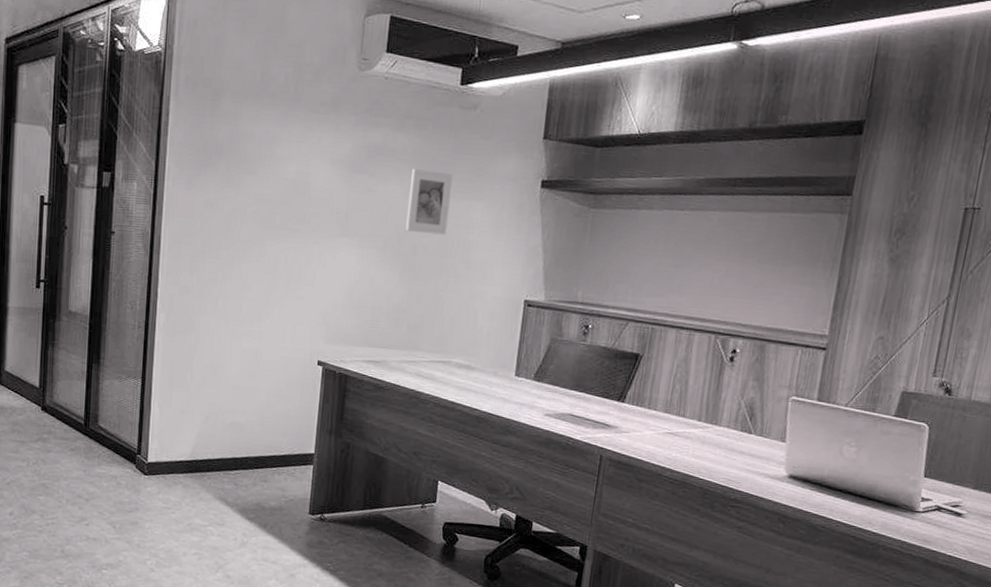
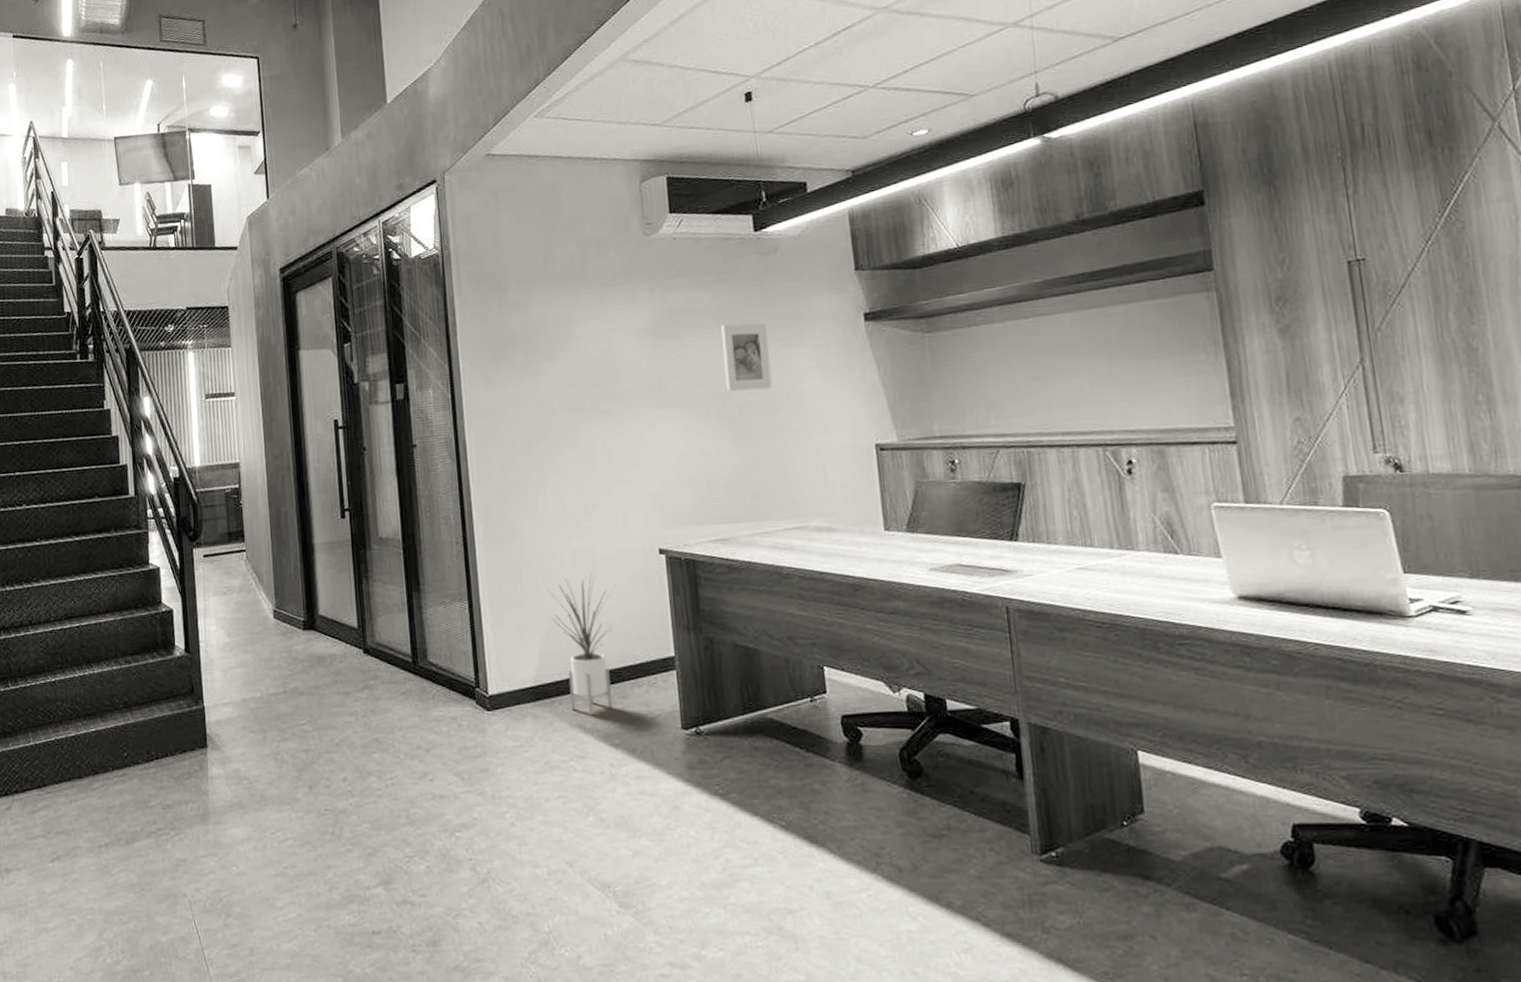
house plant: none [213,372,275,492] -> present [548,574,616,716]

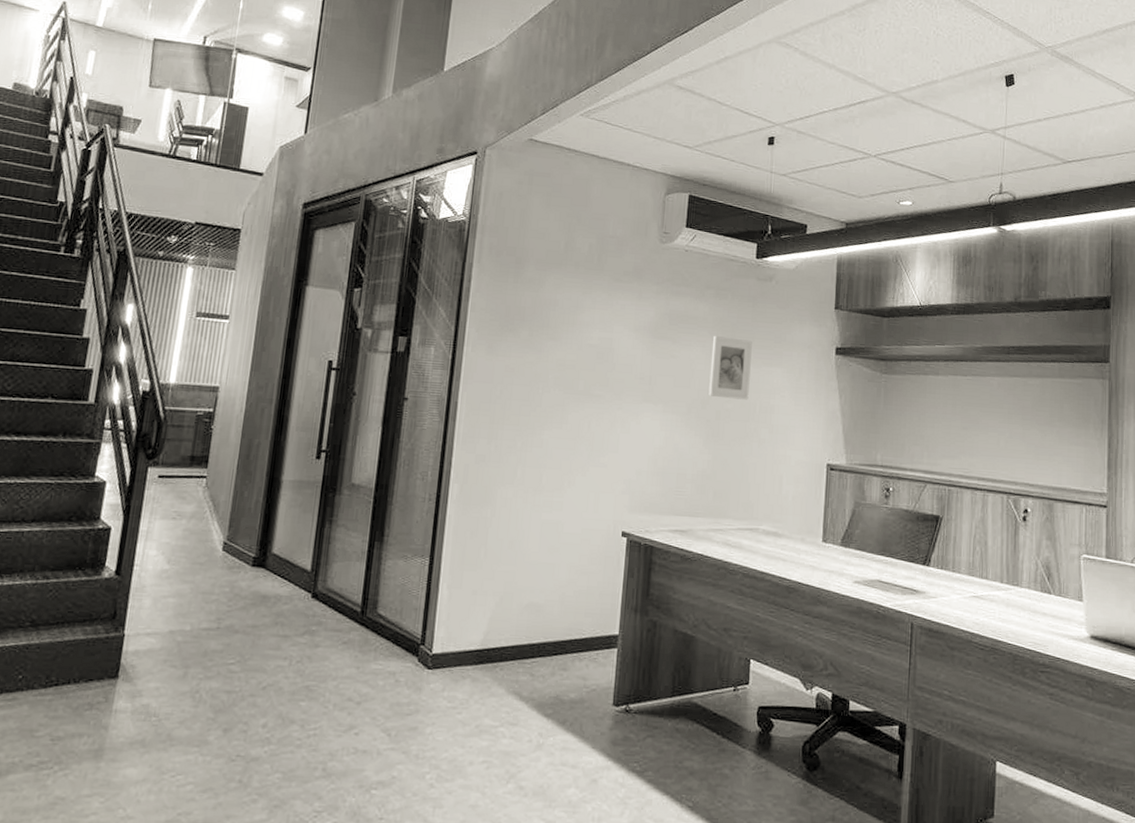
house plant: present [548,574,616,716] -> none [508,547,576,684]

